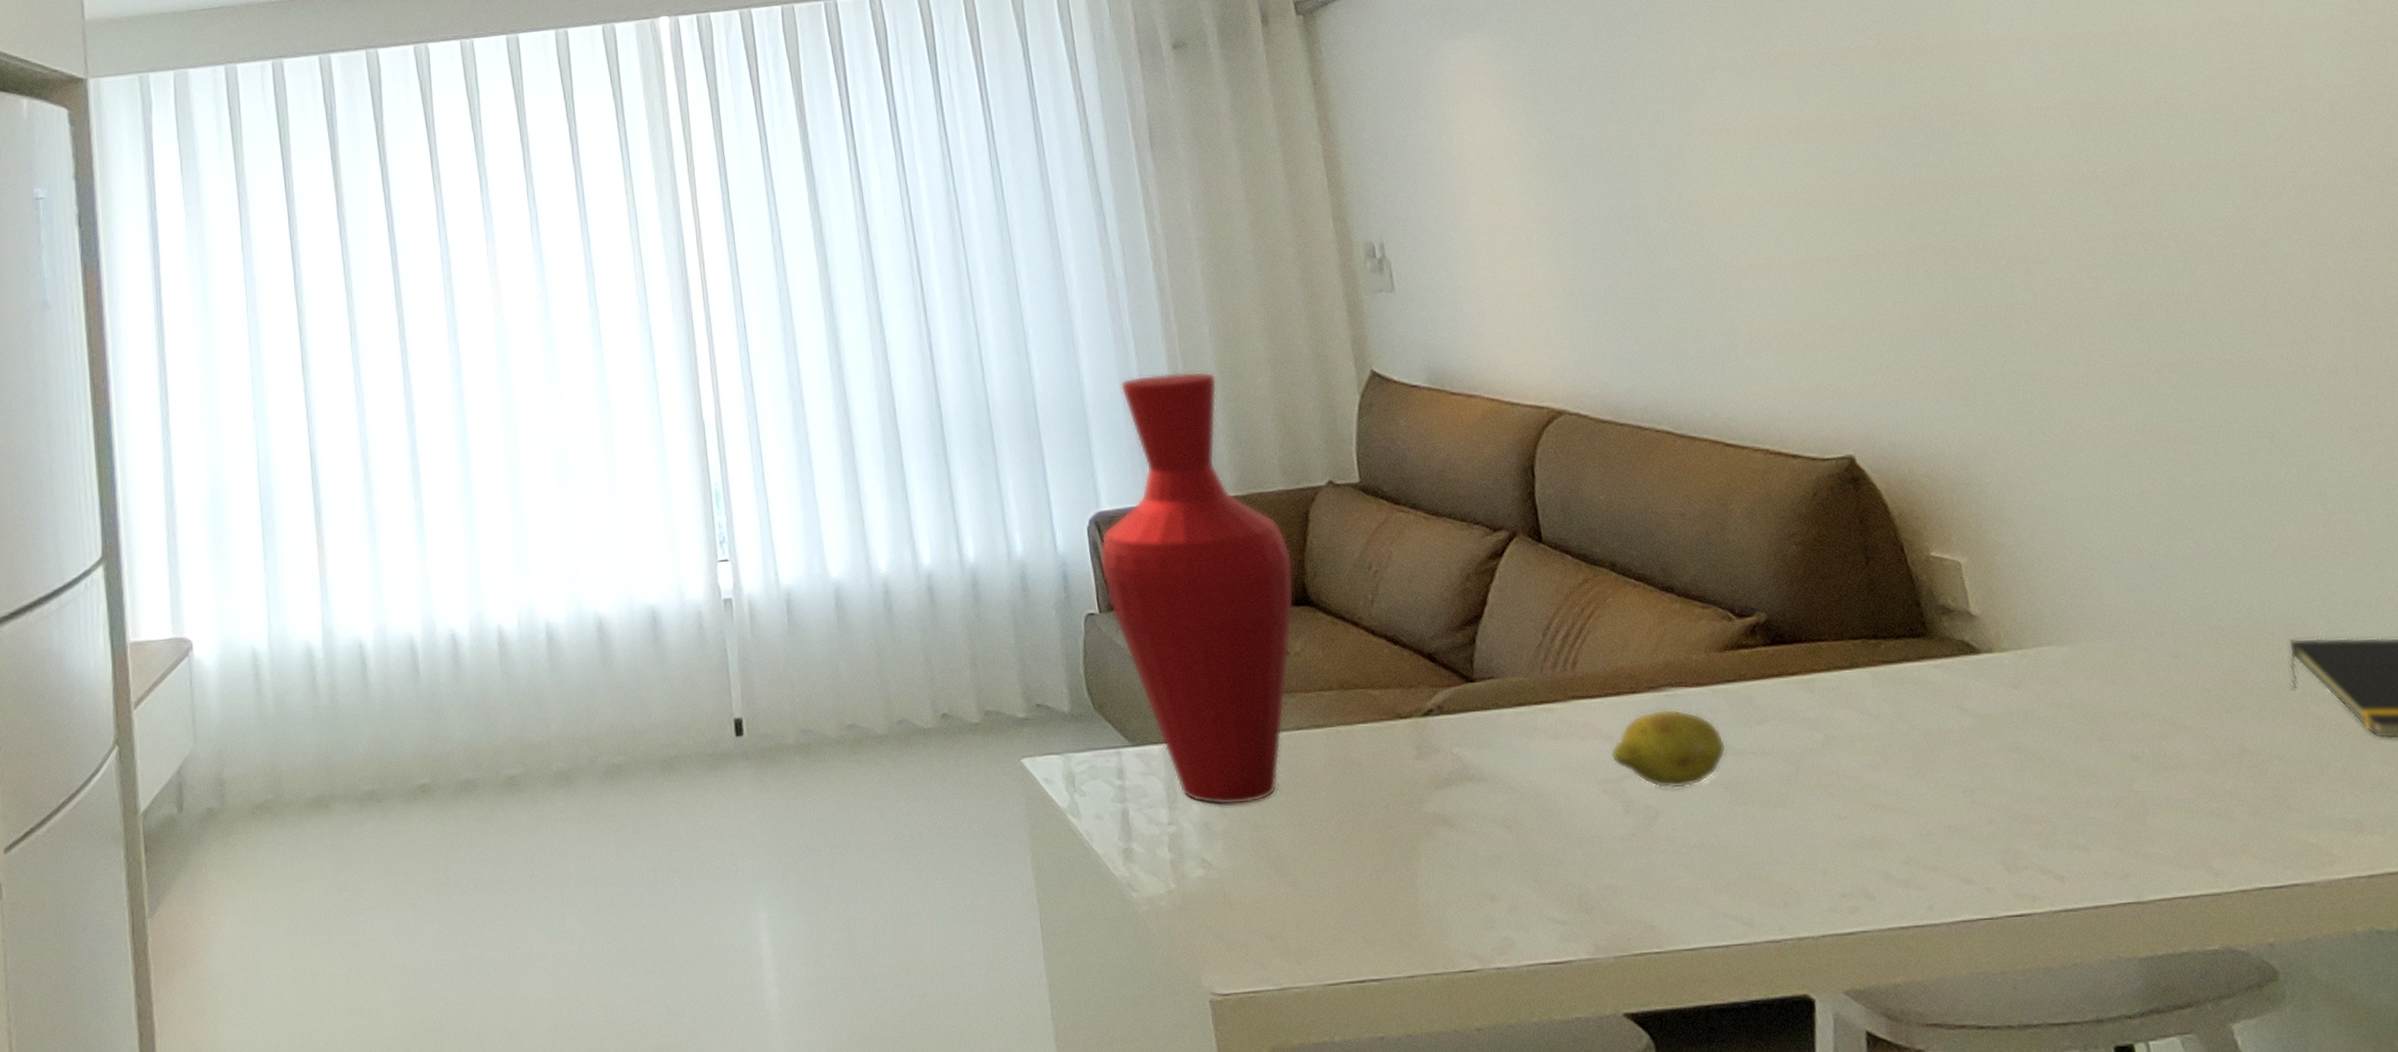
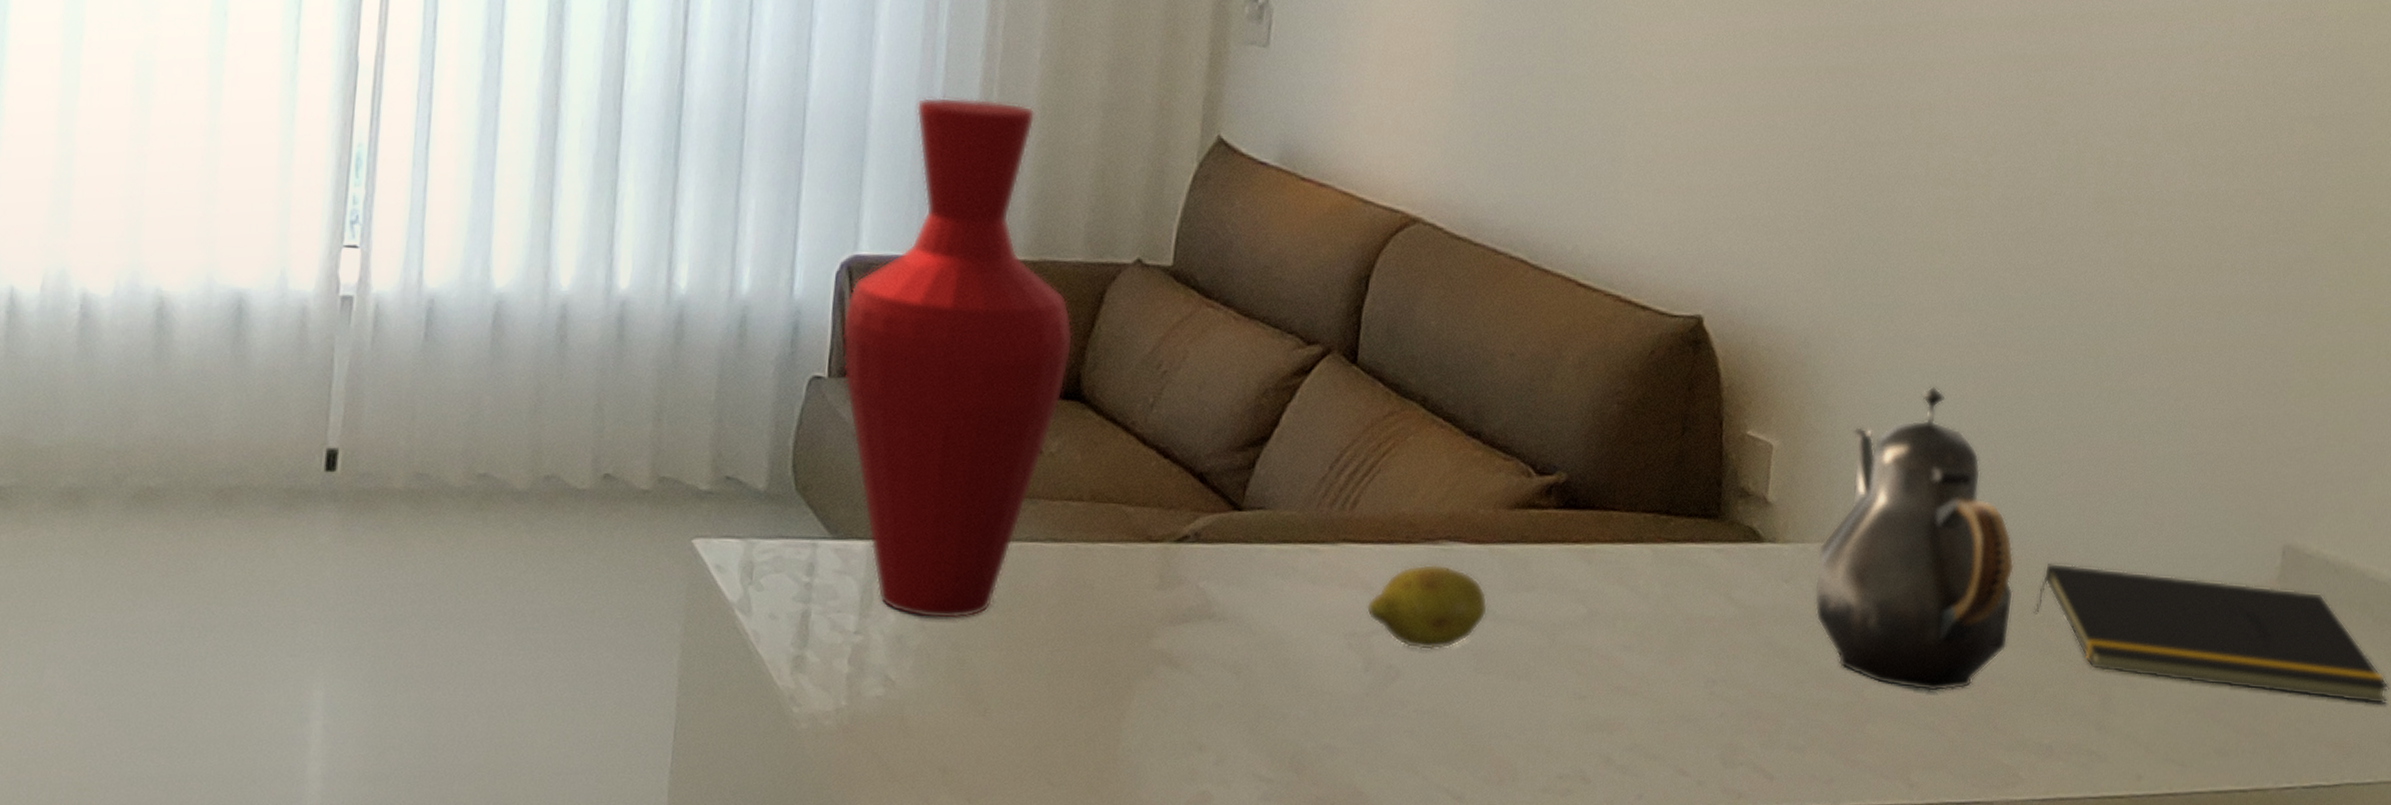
teapot: none [2037,486,2274,779] -> present [1814,385,2014,692]

